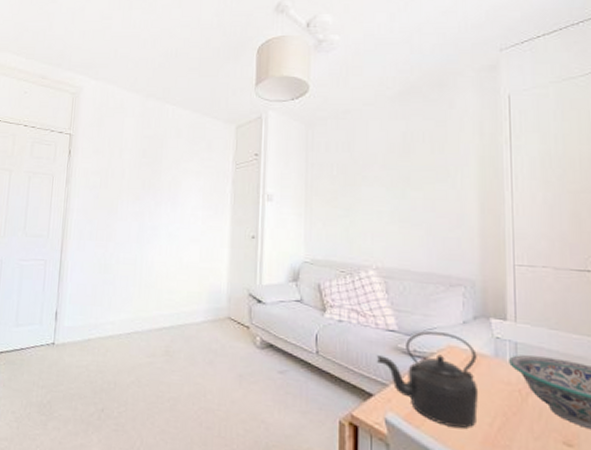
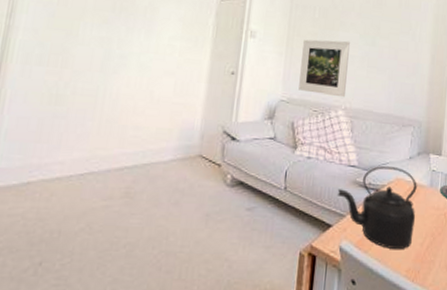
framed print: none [322,195,375,257] -> present [298,39,350,98]

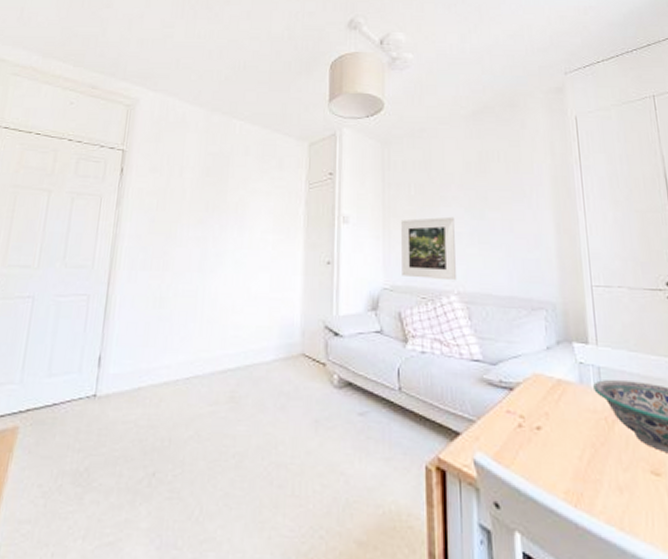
kettle: present [337,166,417,249] -> none [461,359,567,464]

